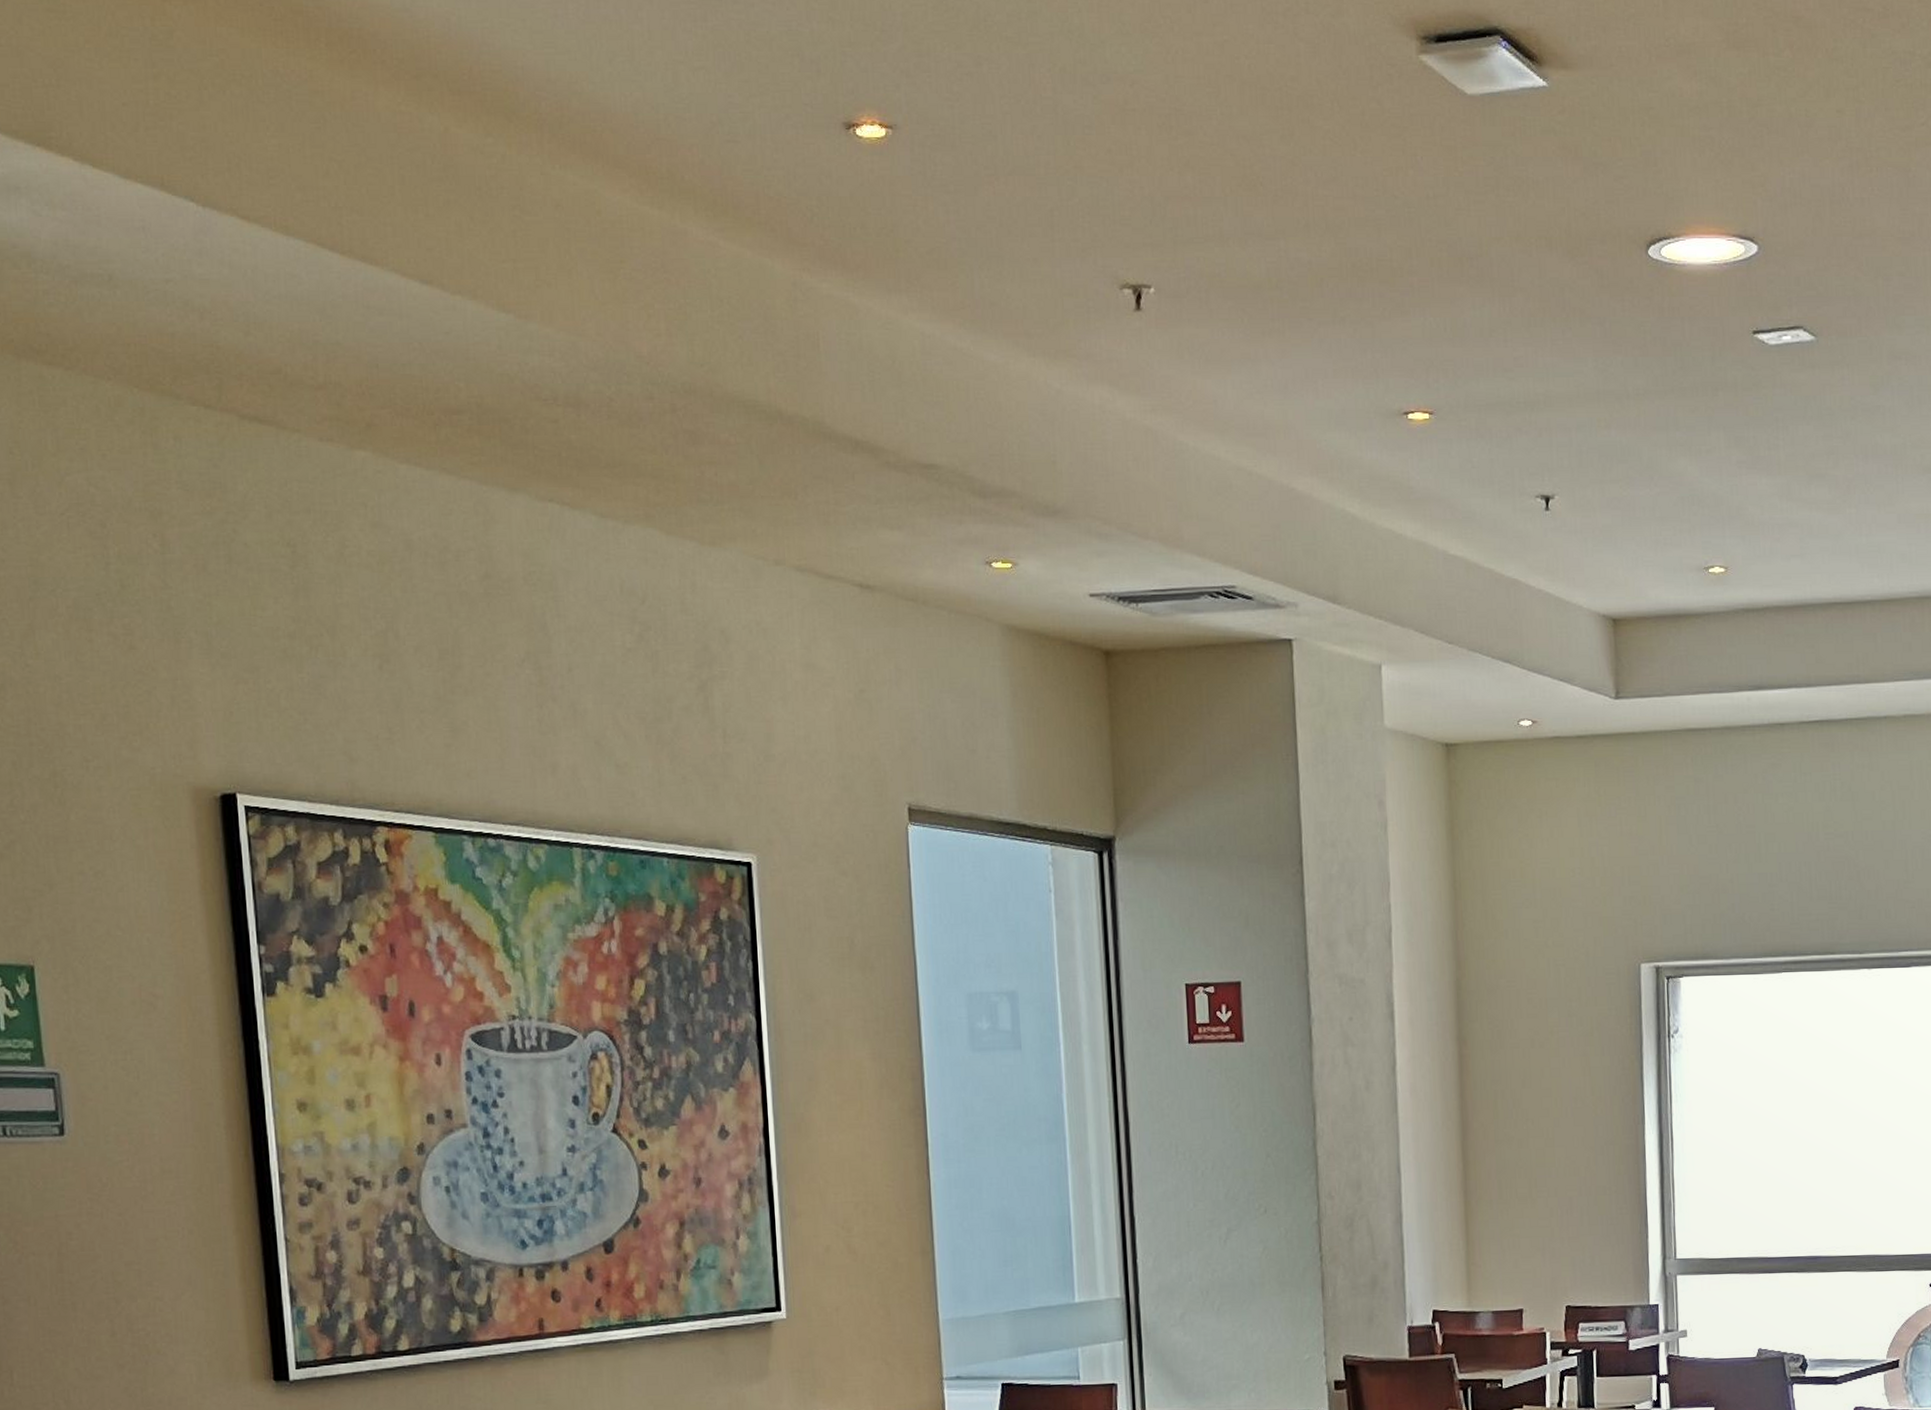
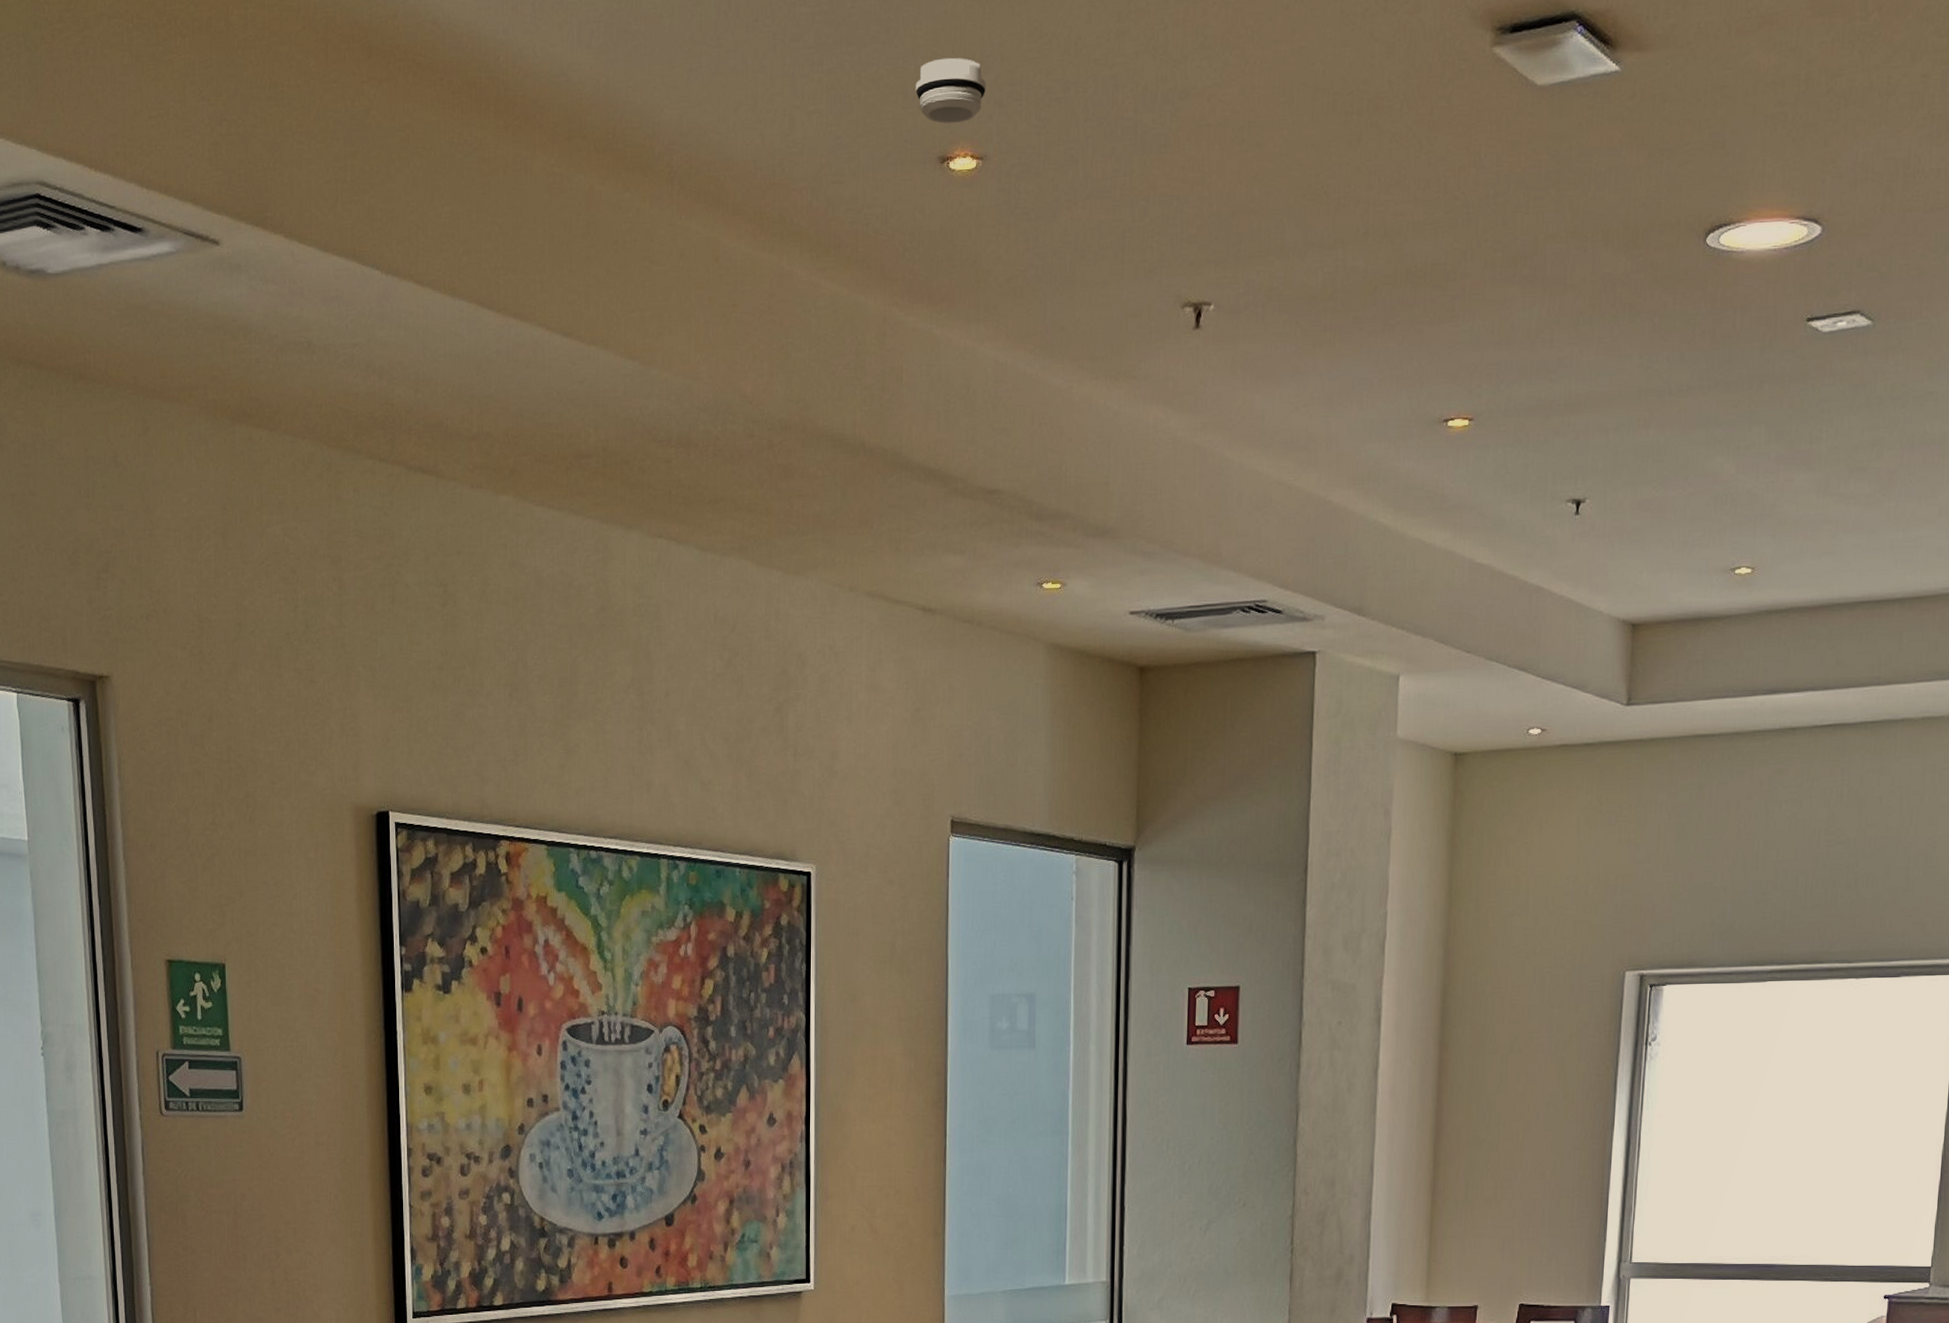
smoke detector: none [812,24,892,91] -> present [915,57,987,124]

